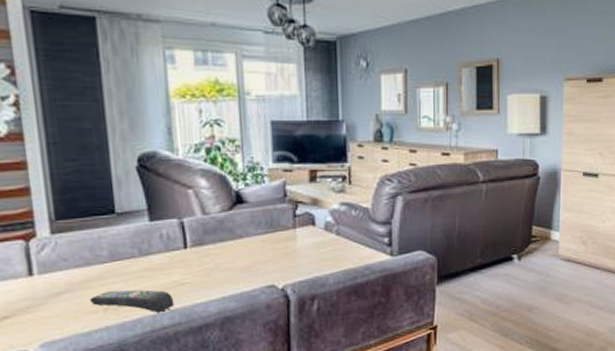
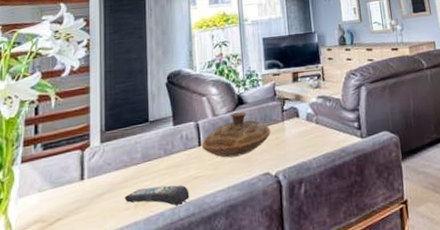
decorative bowl: none [187,212,279,265] -> present [201,111,271,158]

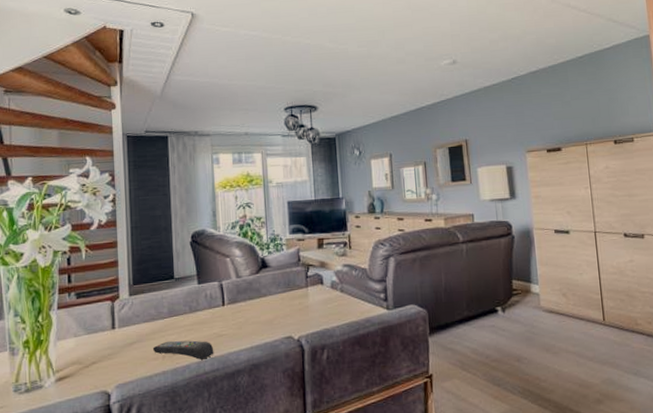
decorative bowl: present [201,111,271,158] -> none [225,275,295,319]

